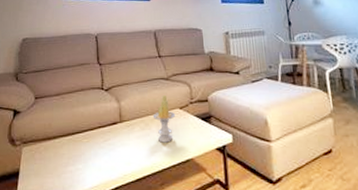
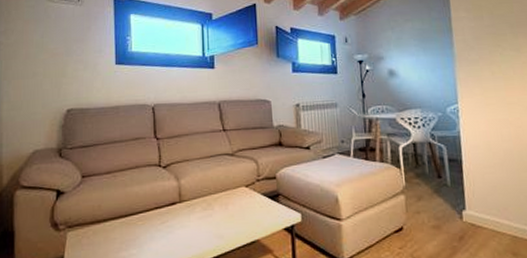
candle: present [152,94,176,143] -> none [216,171,241,224]

